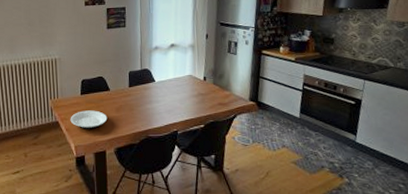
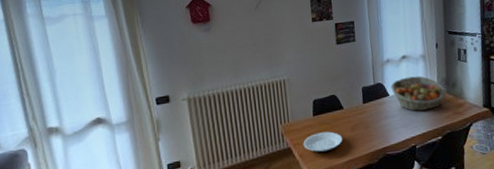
fruit basket: none [157,65,213,99] -> present [390,76,447,111]

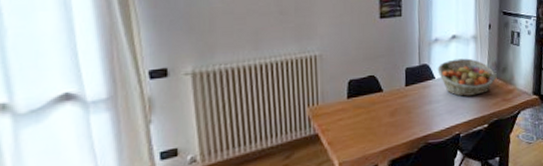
plate: present [303,131,343,153] -> none [333,116,380,141]

